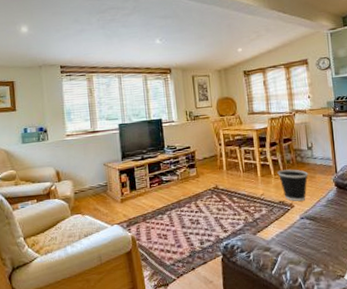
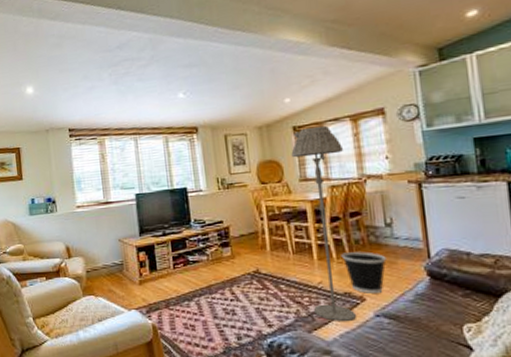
floor lamp: none [242,71,287,225] -> present [291,125,356,322]

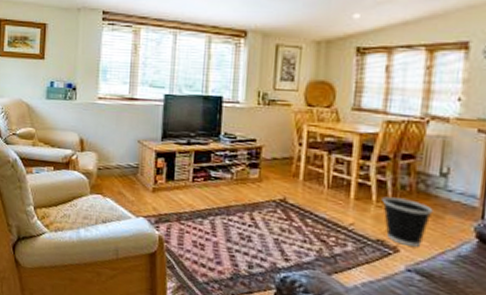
floor lamp: present [291,125,356,322] -> none [339,50,410,272]

